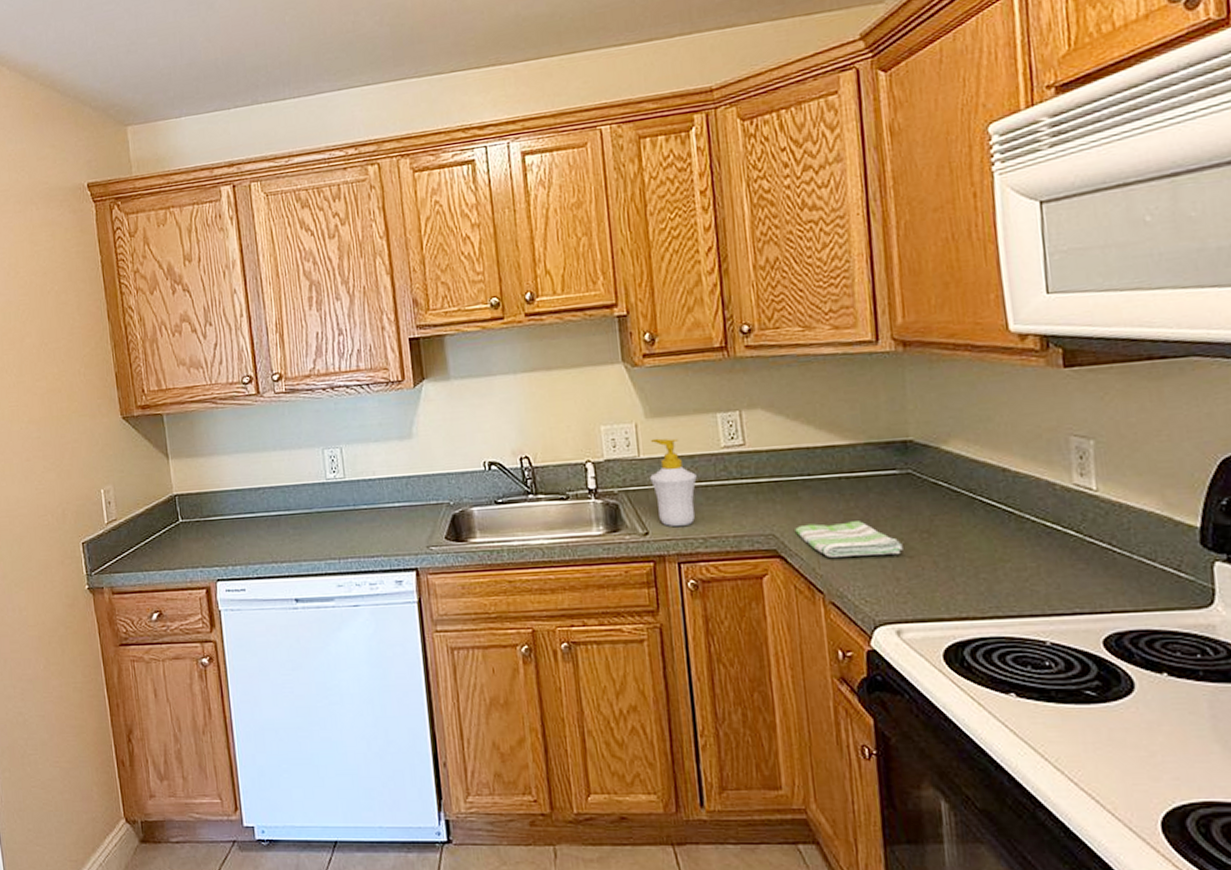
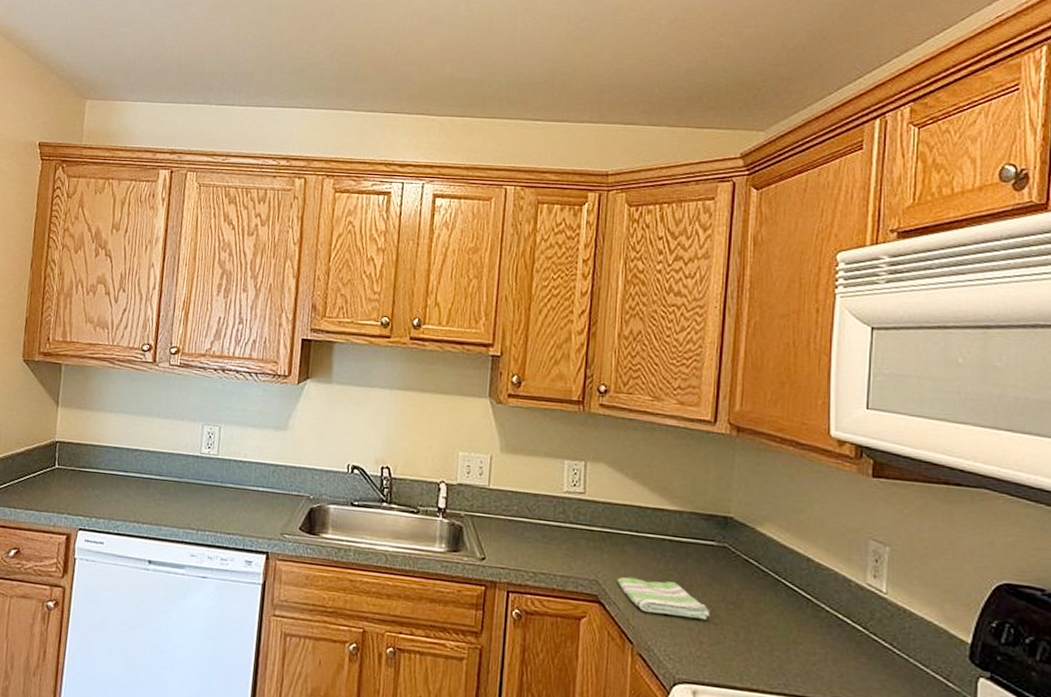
soap bottle: present [650,438,697,527] -> none [495,472,537,558]

